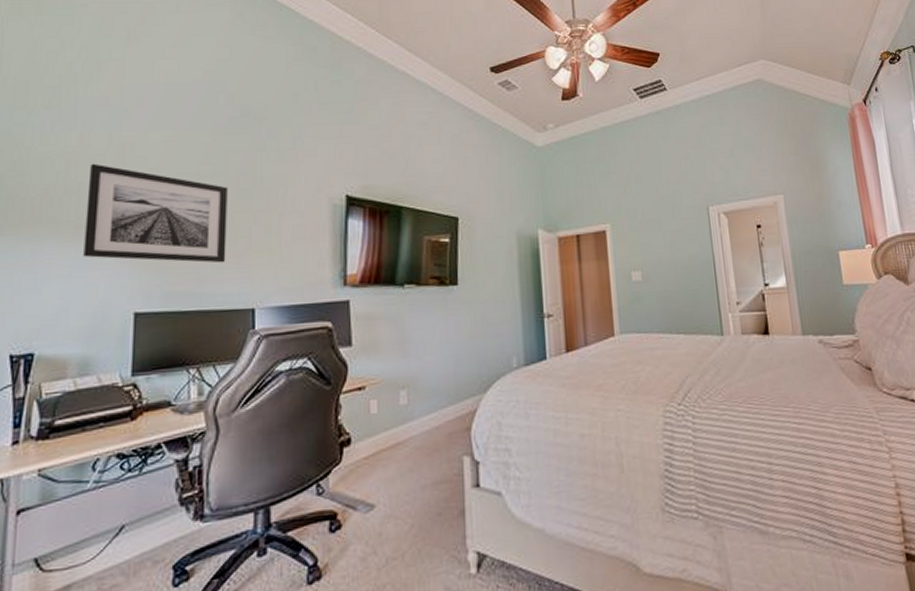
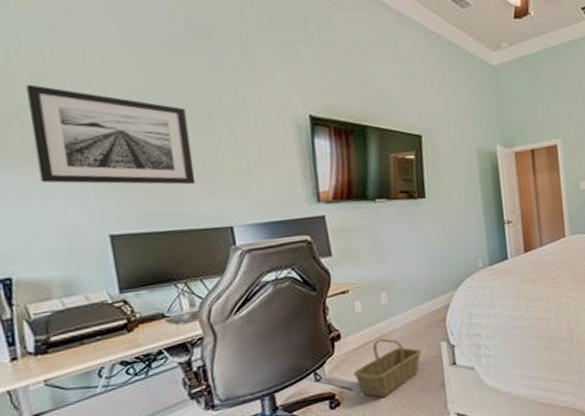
basket: none [361,447,440,524] -> present [354,338,421,398]

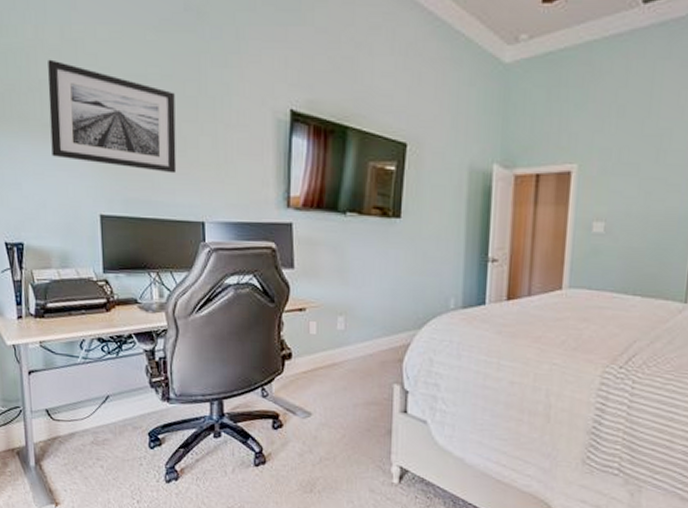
basket: present [354,338,421,398] -> none [300,367,372,431]

